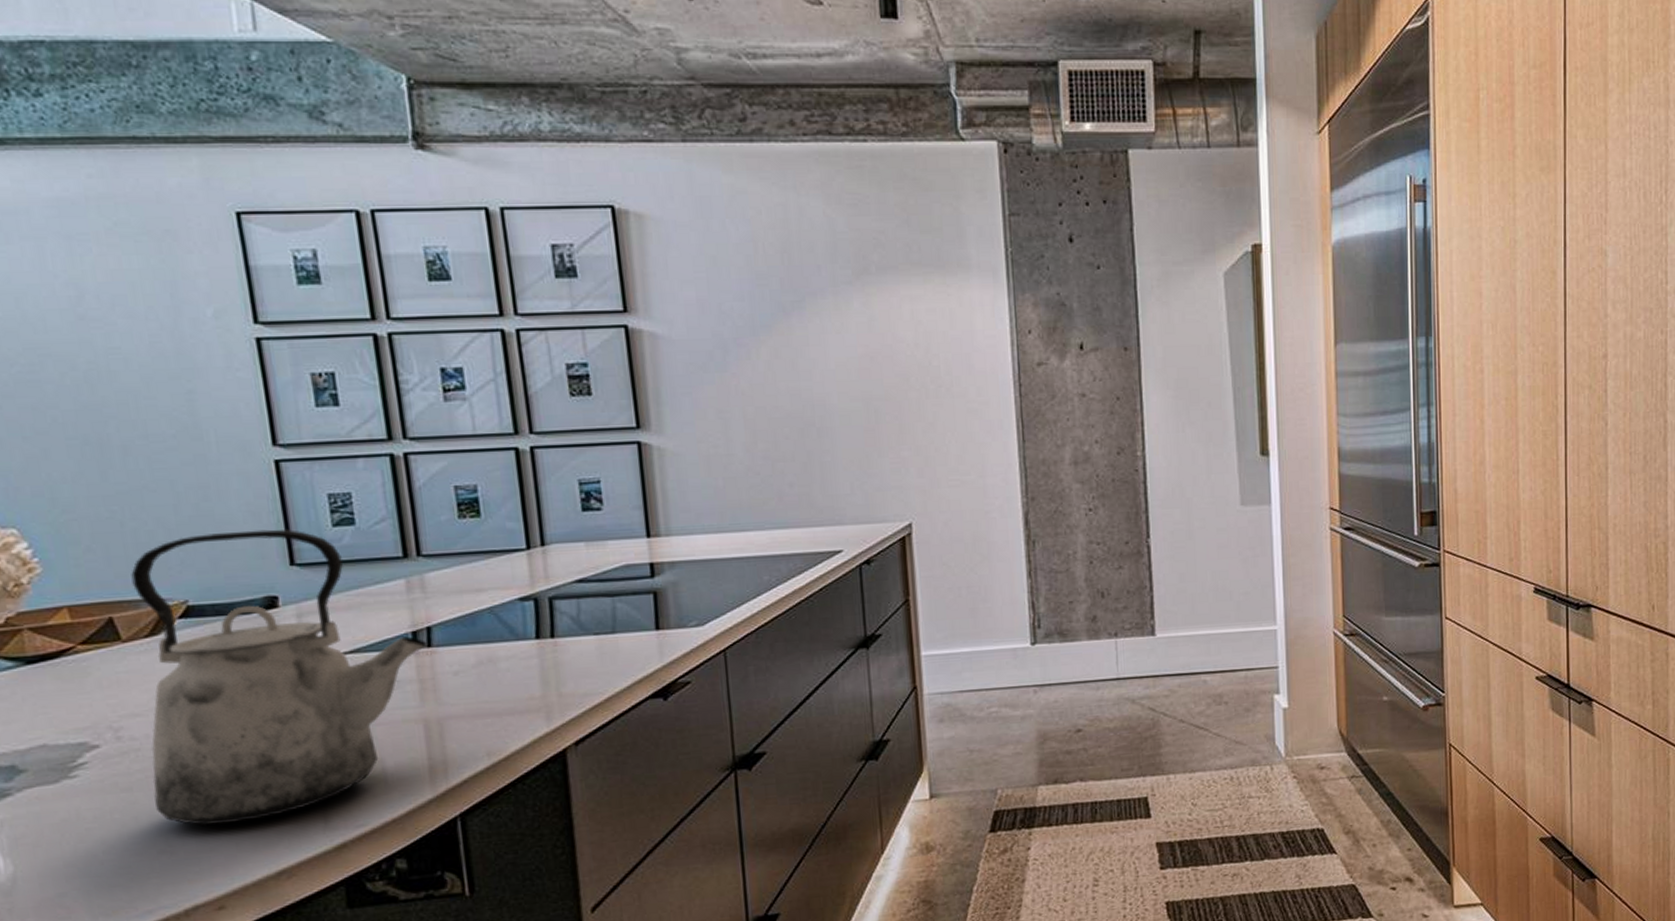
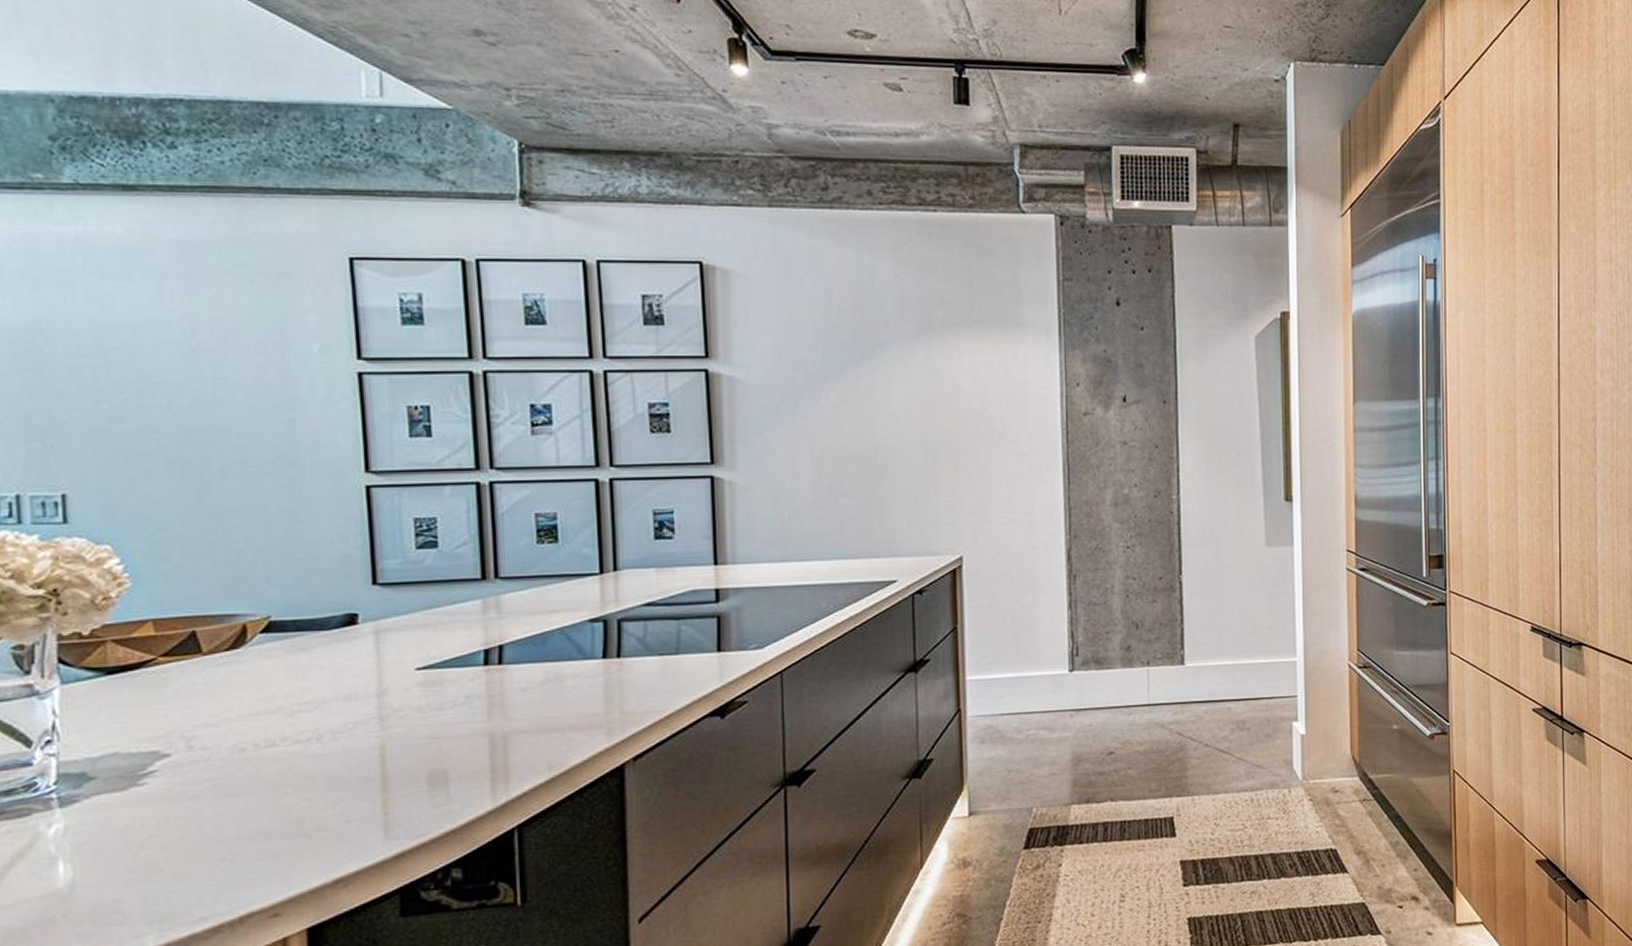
kettle: present [131,528,429,826] -> none [218,550,500,834]

